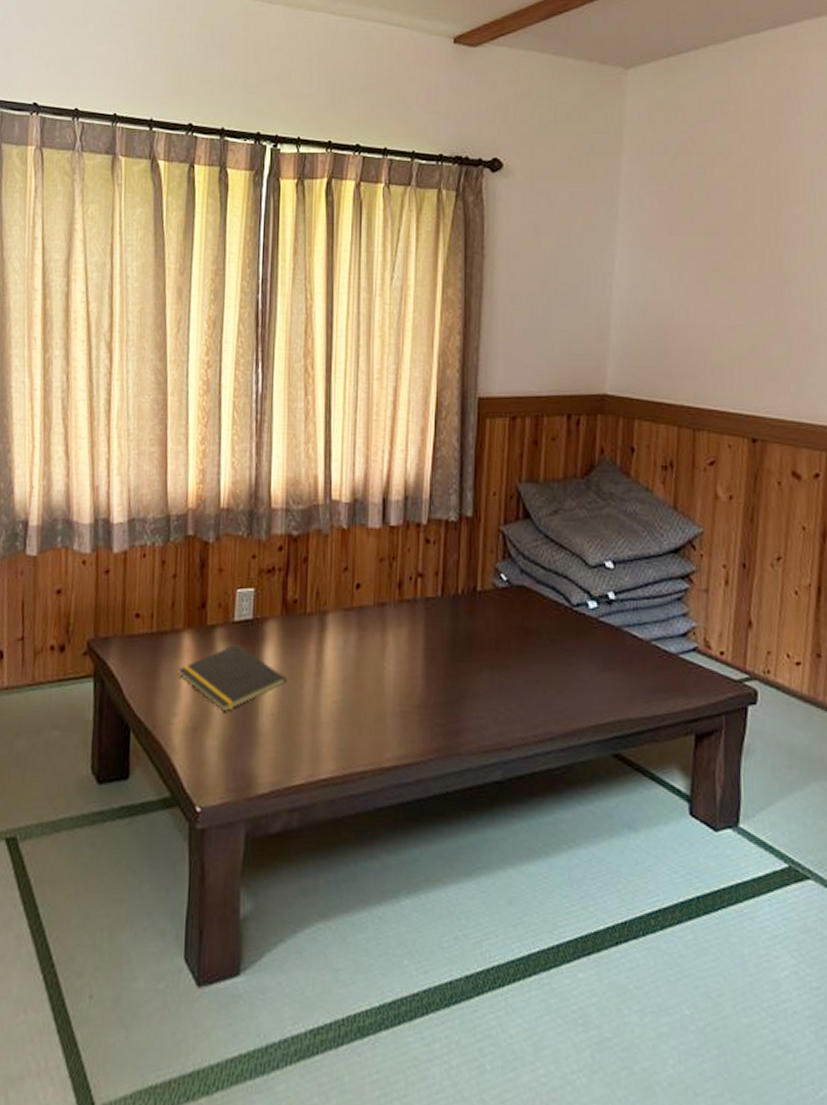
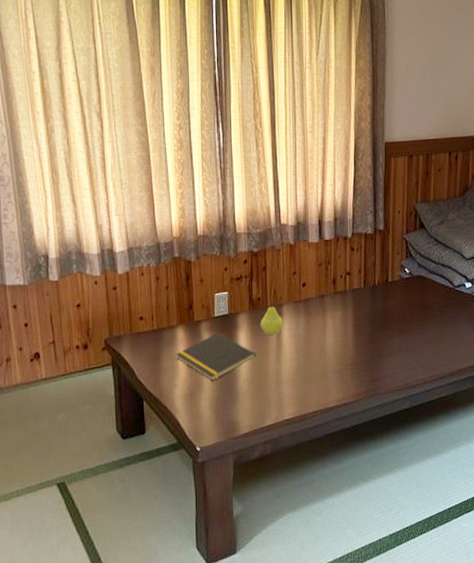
fruit: none [295,607,328,654] -> present [260,302,284,335]

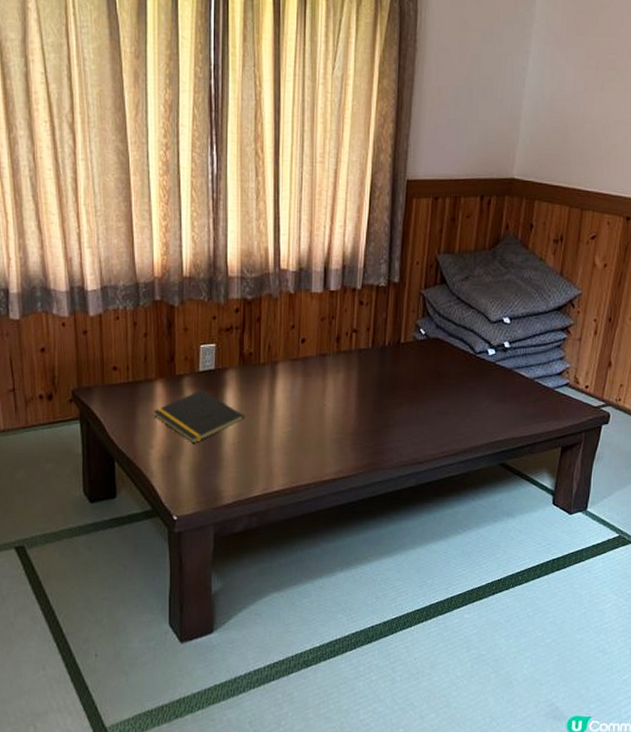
fruit: present [260,302,284,335] -> none [251,359,278,396]

